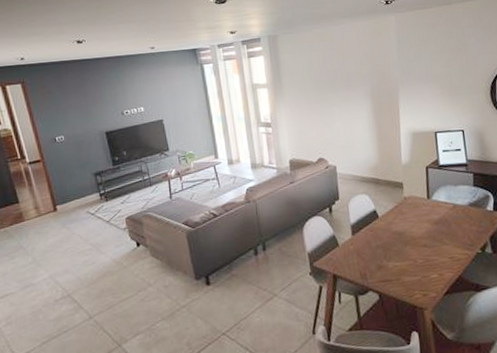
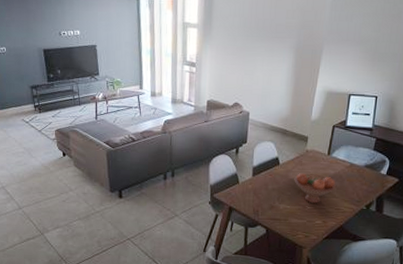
fruit bowl: none [397,221,445,256] -> present [294,173,337,204]

